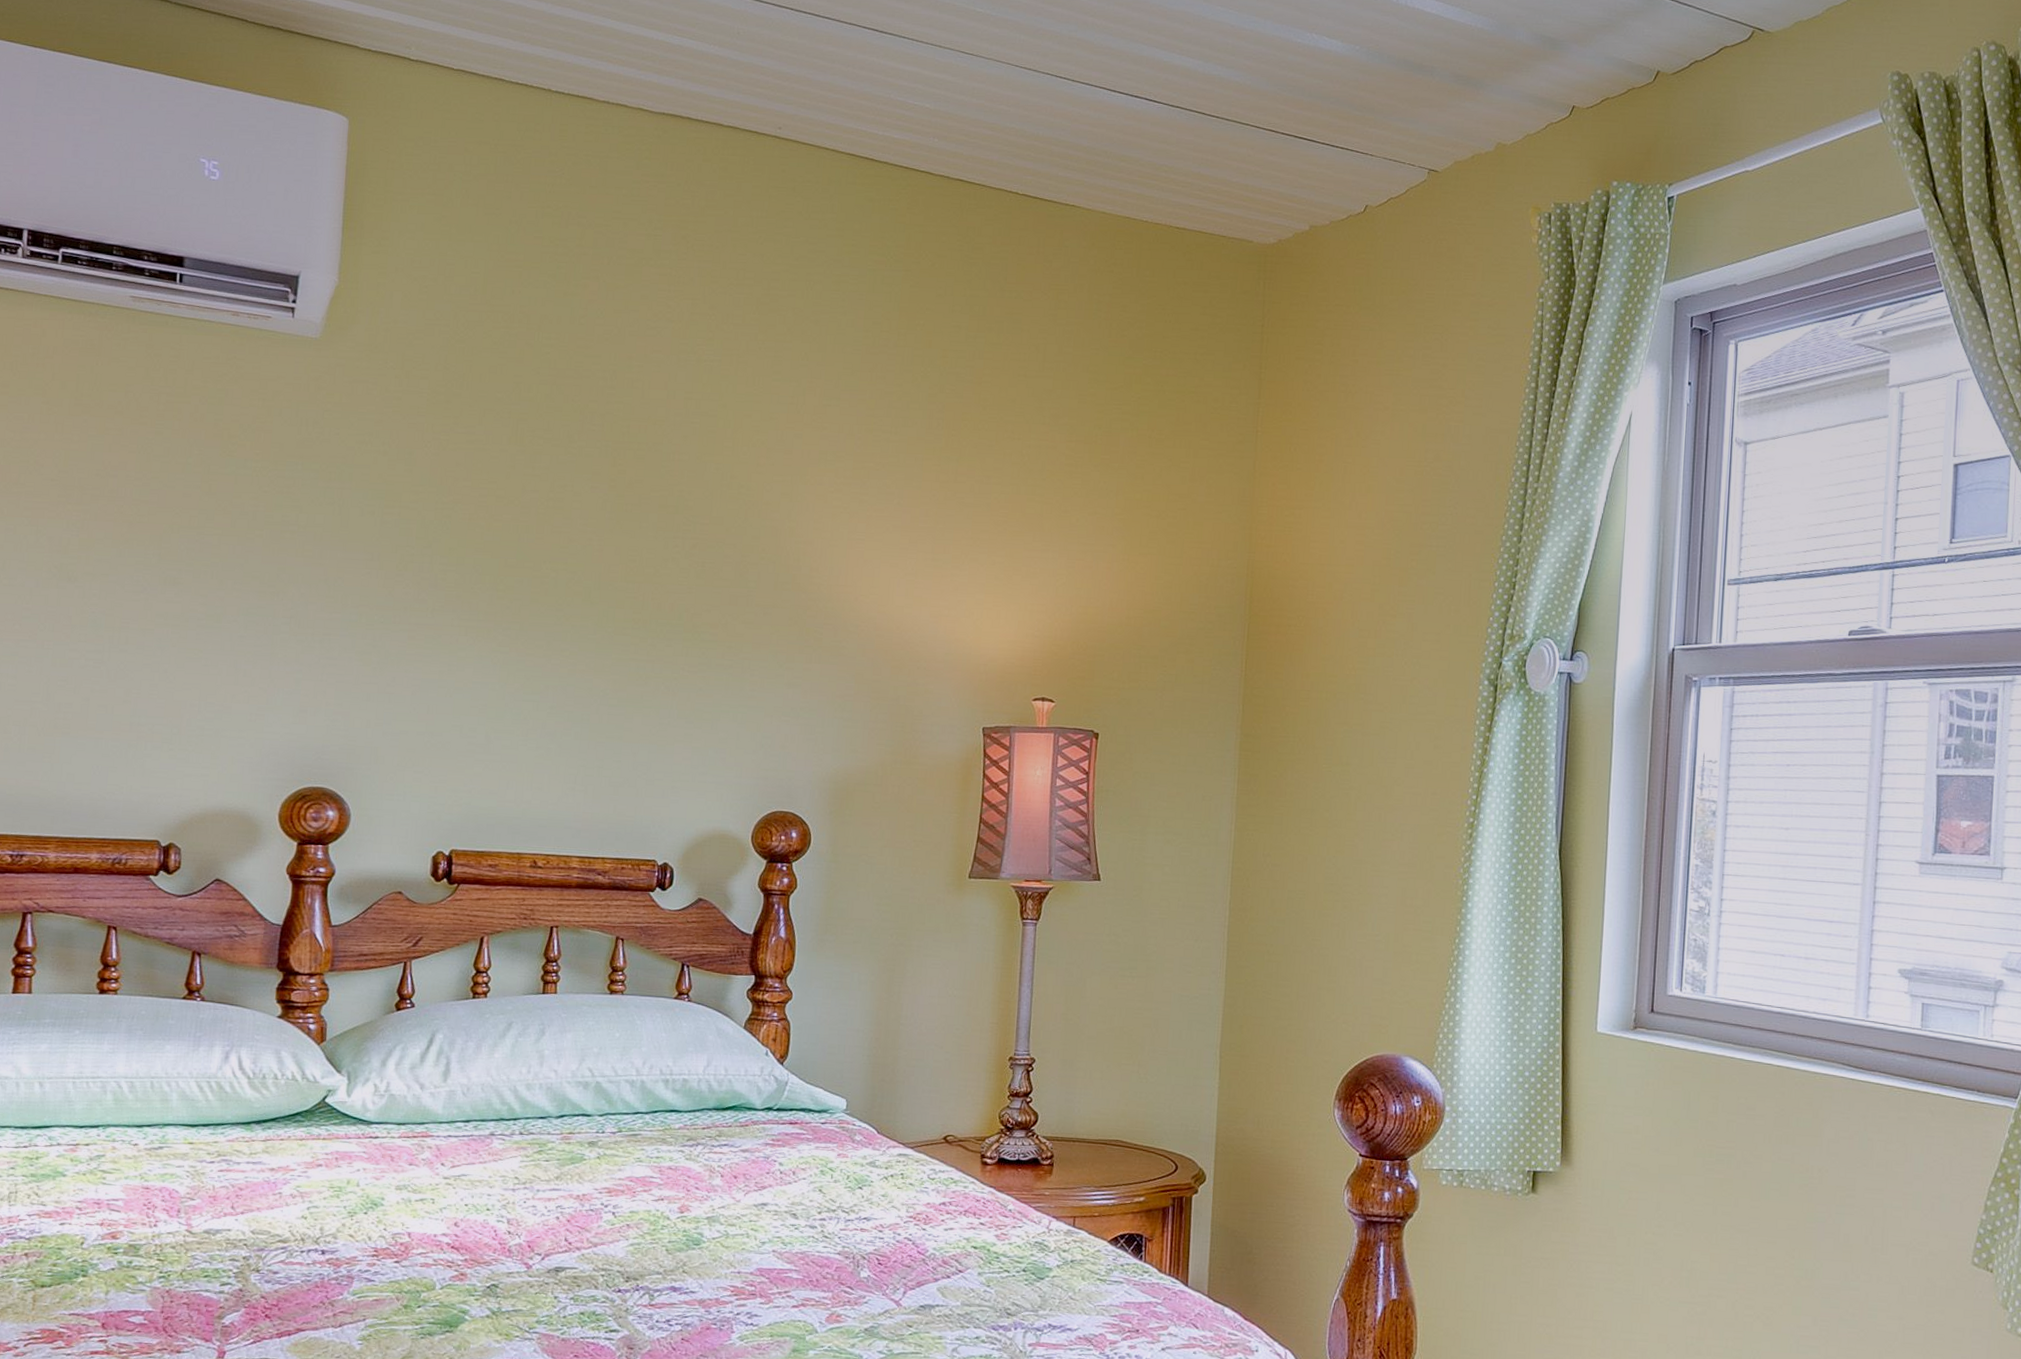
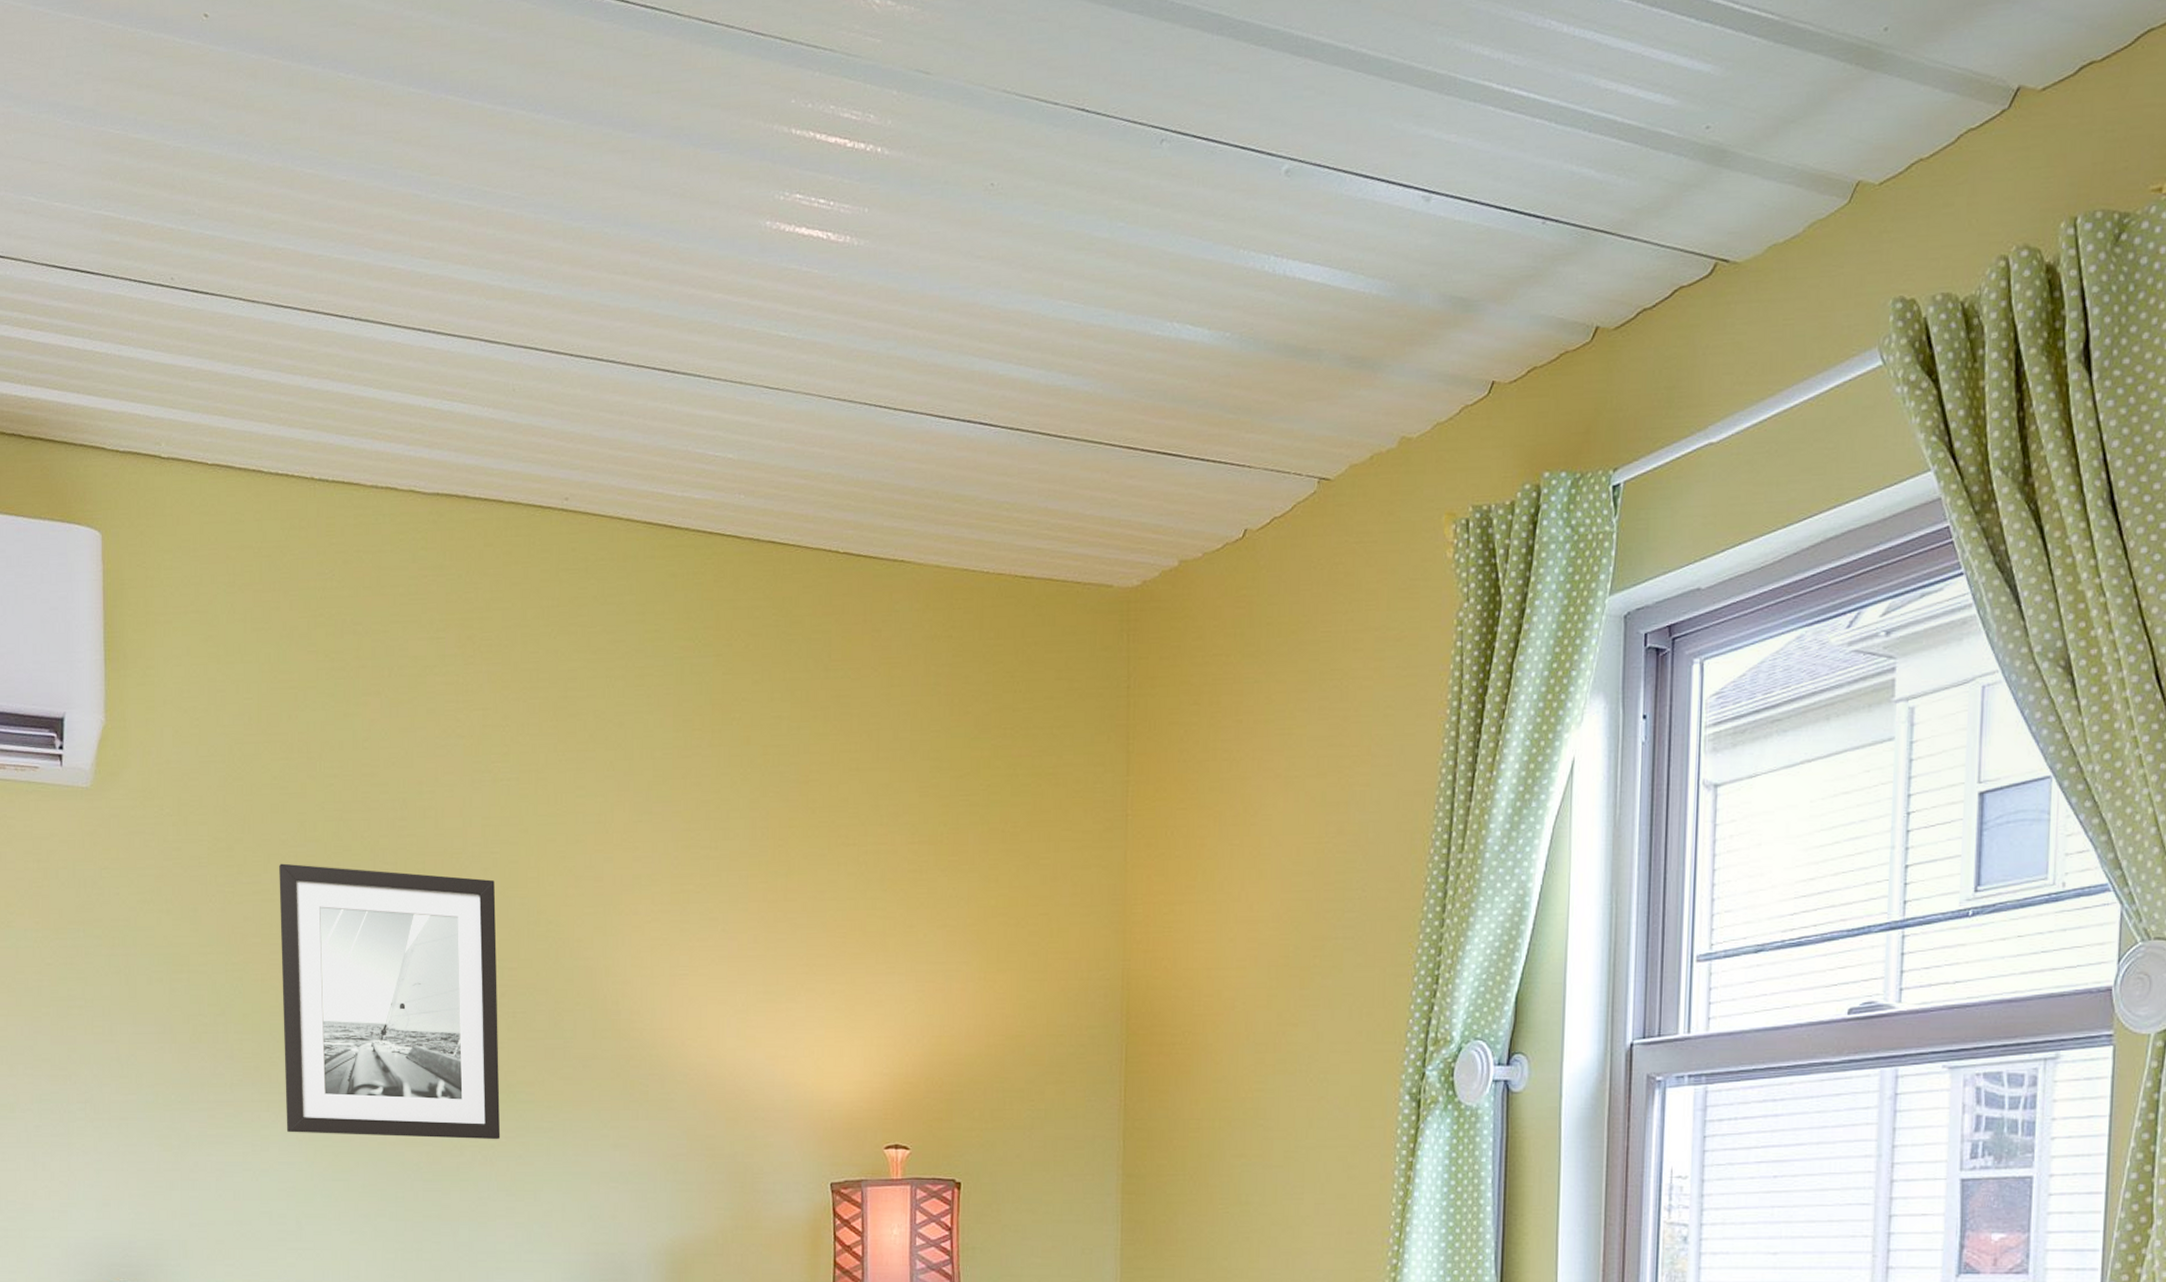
wall art: none [482,418,693,673] -> present [279,863,501,1140]

